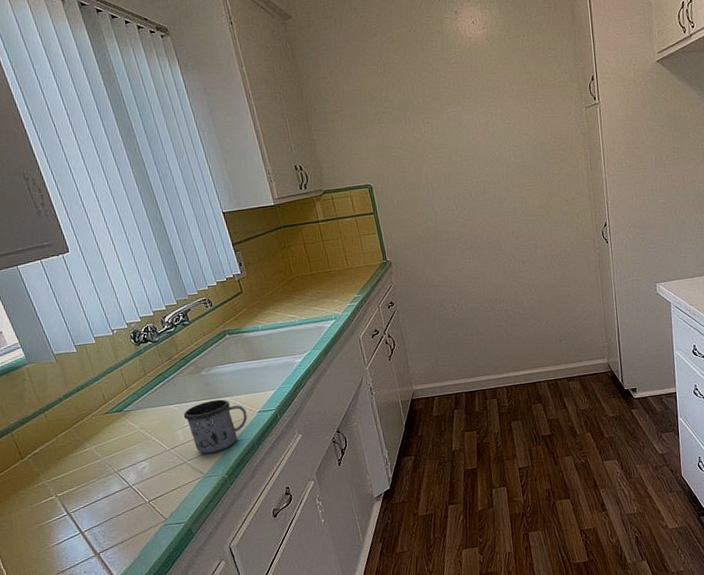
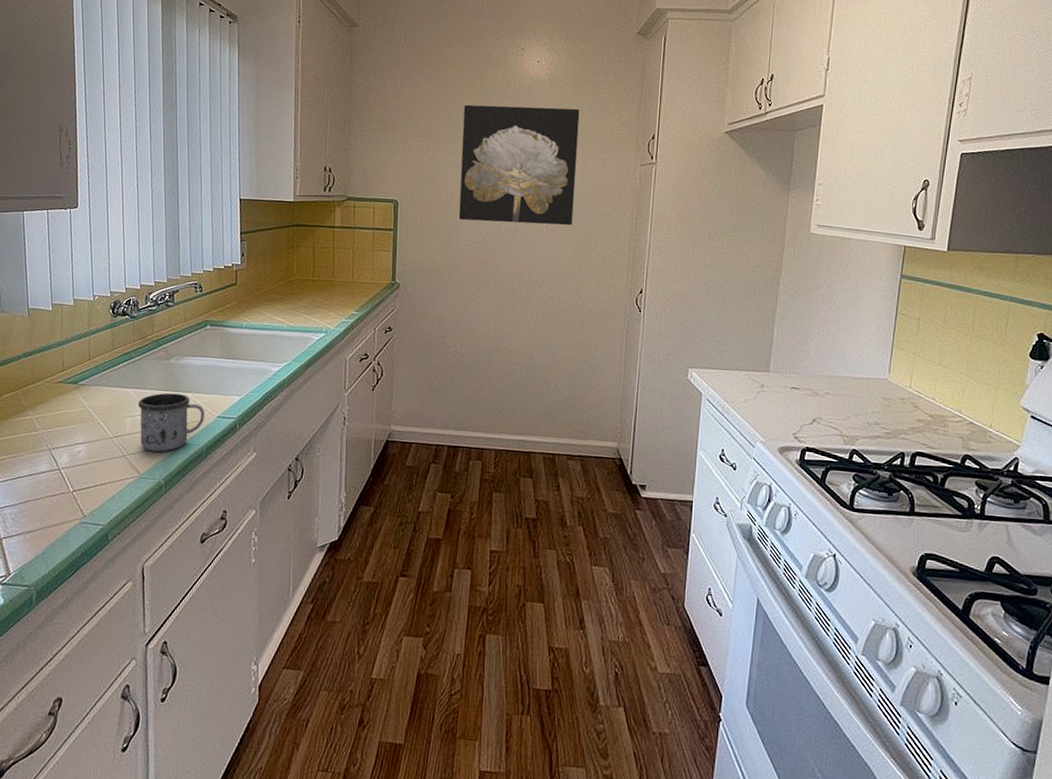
wall art: none [412,63,534,192] -> present [458,104,580,226]

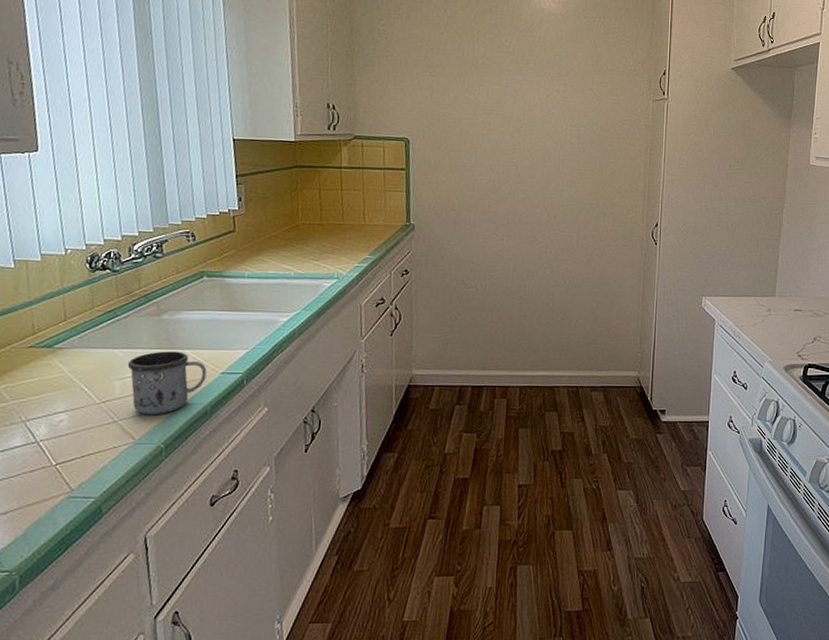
wall art: present [458,104,580,226] -> none [473,38,593,162]

